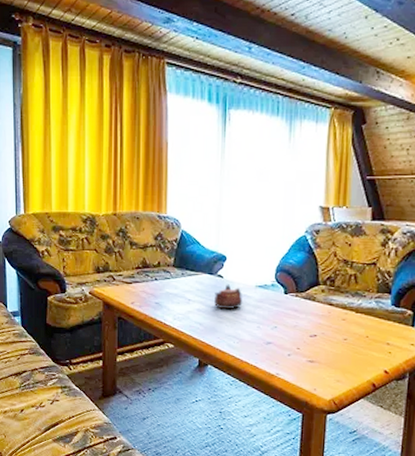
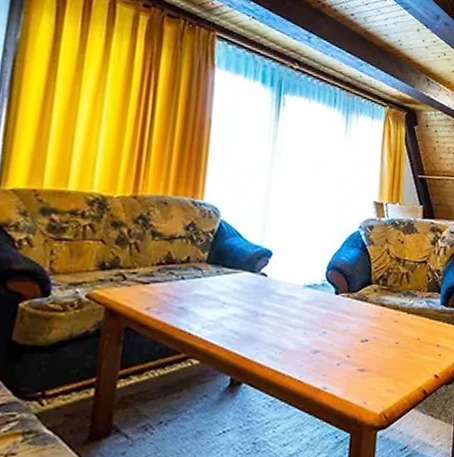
teapot: present [214,284,243,309] -> none [255,284,289,313]

